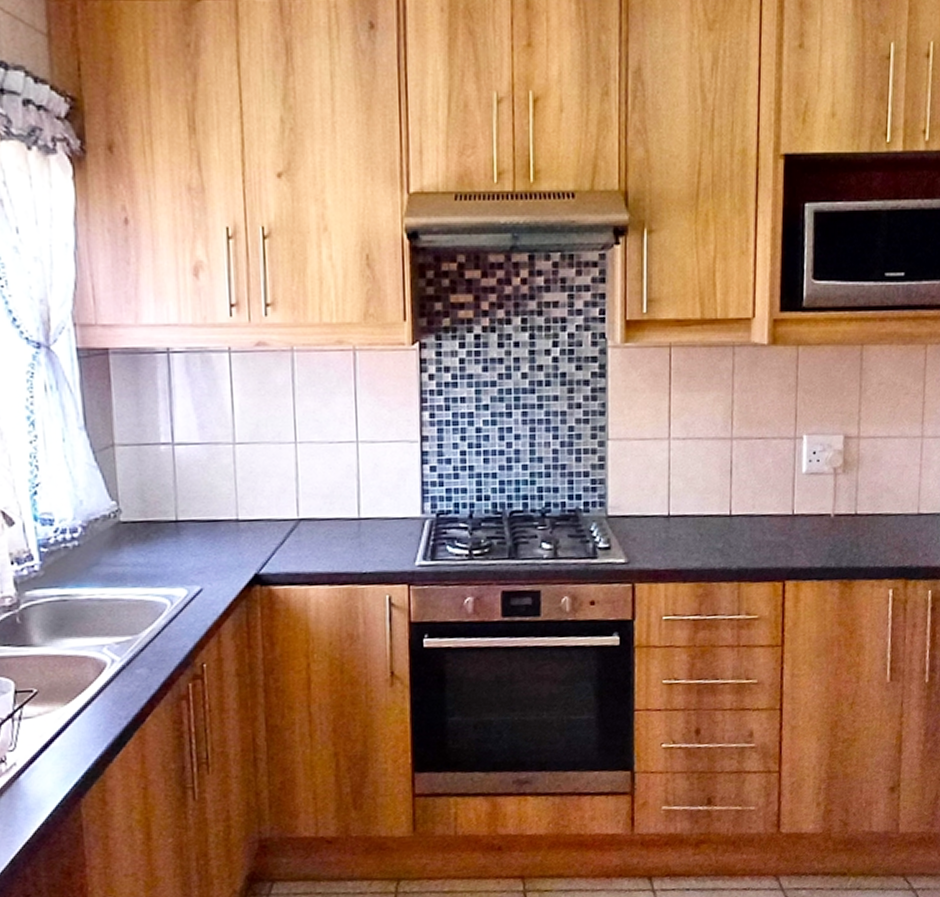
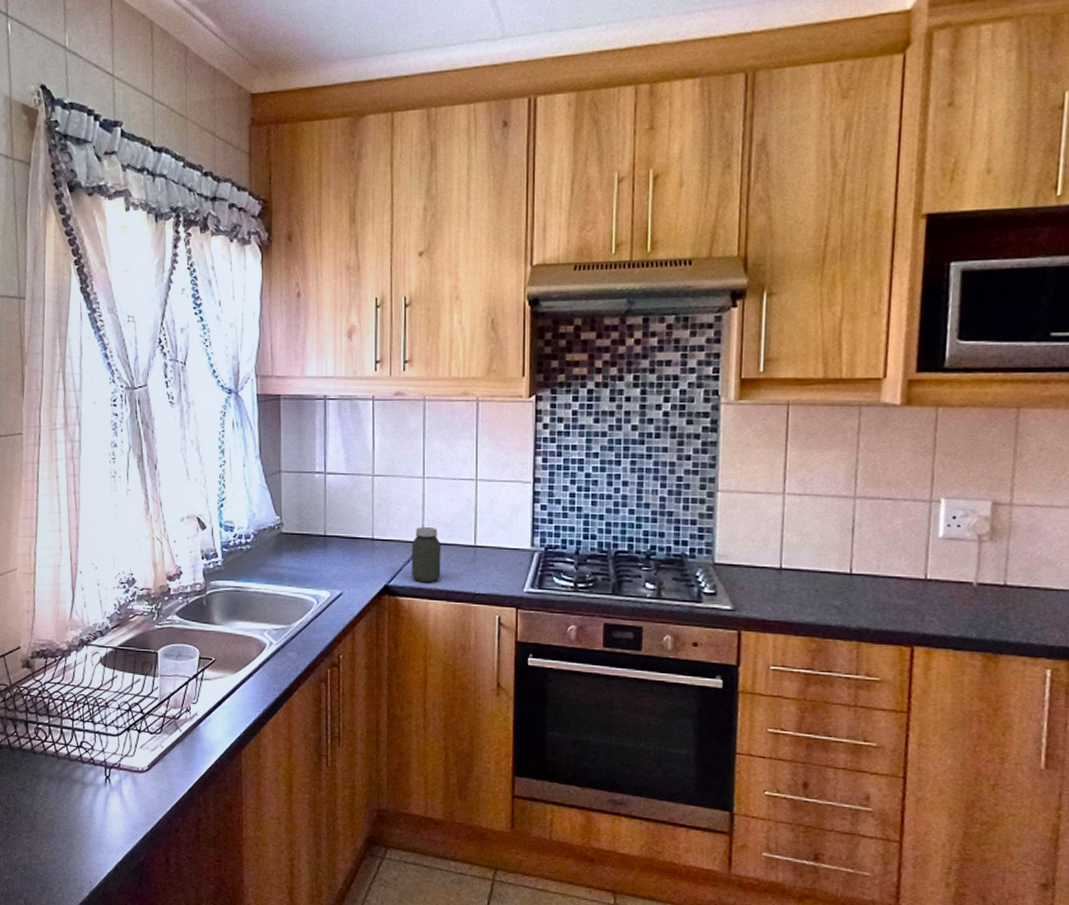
jar: none [285,501,322,567] -> present [412,527,441,583]

